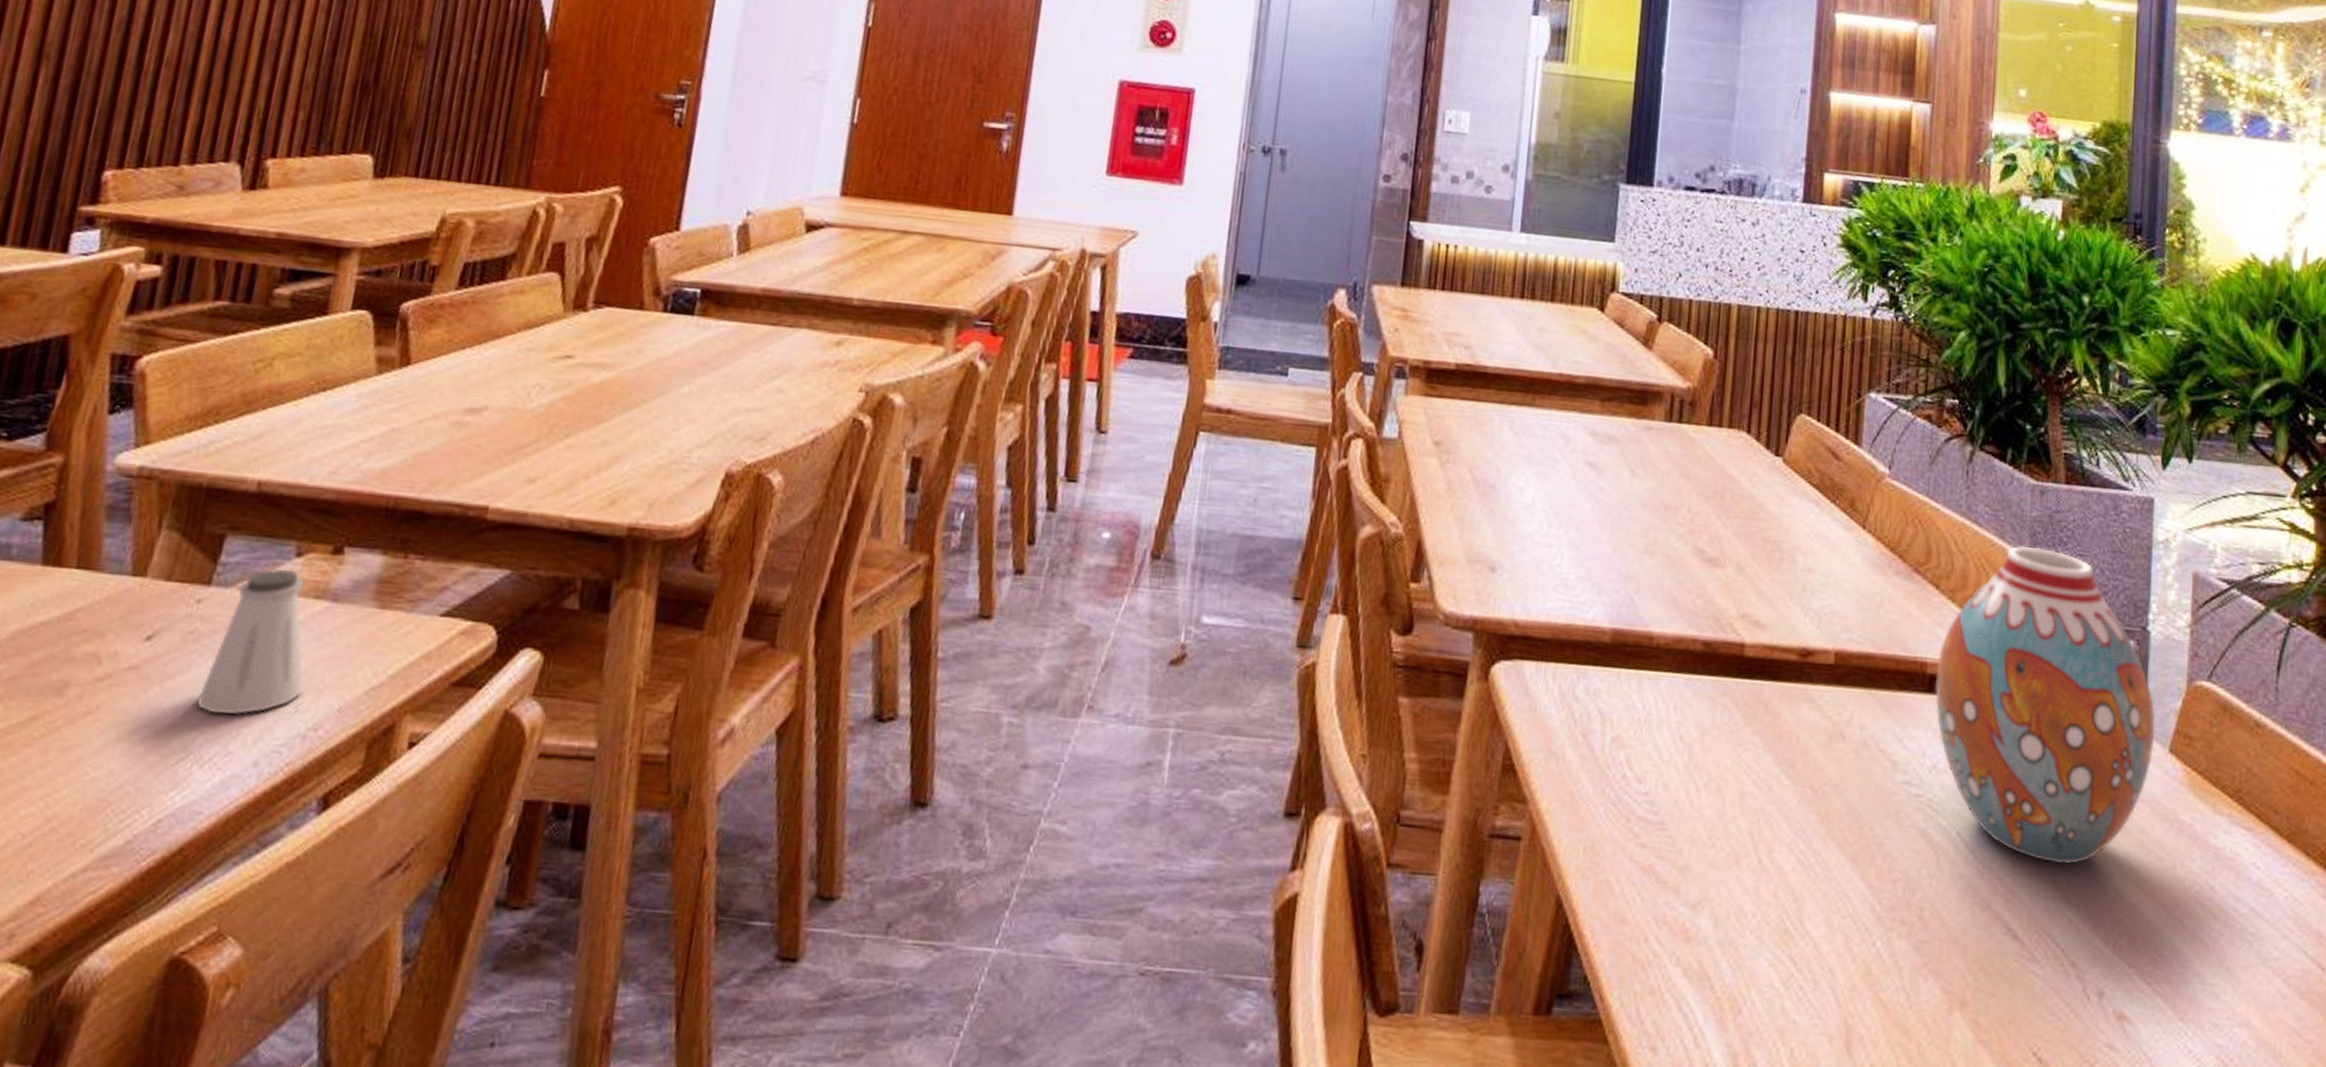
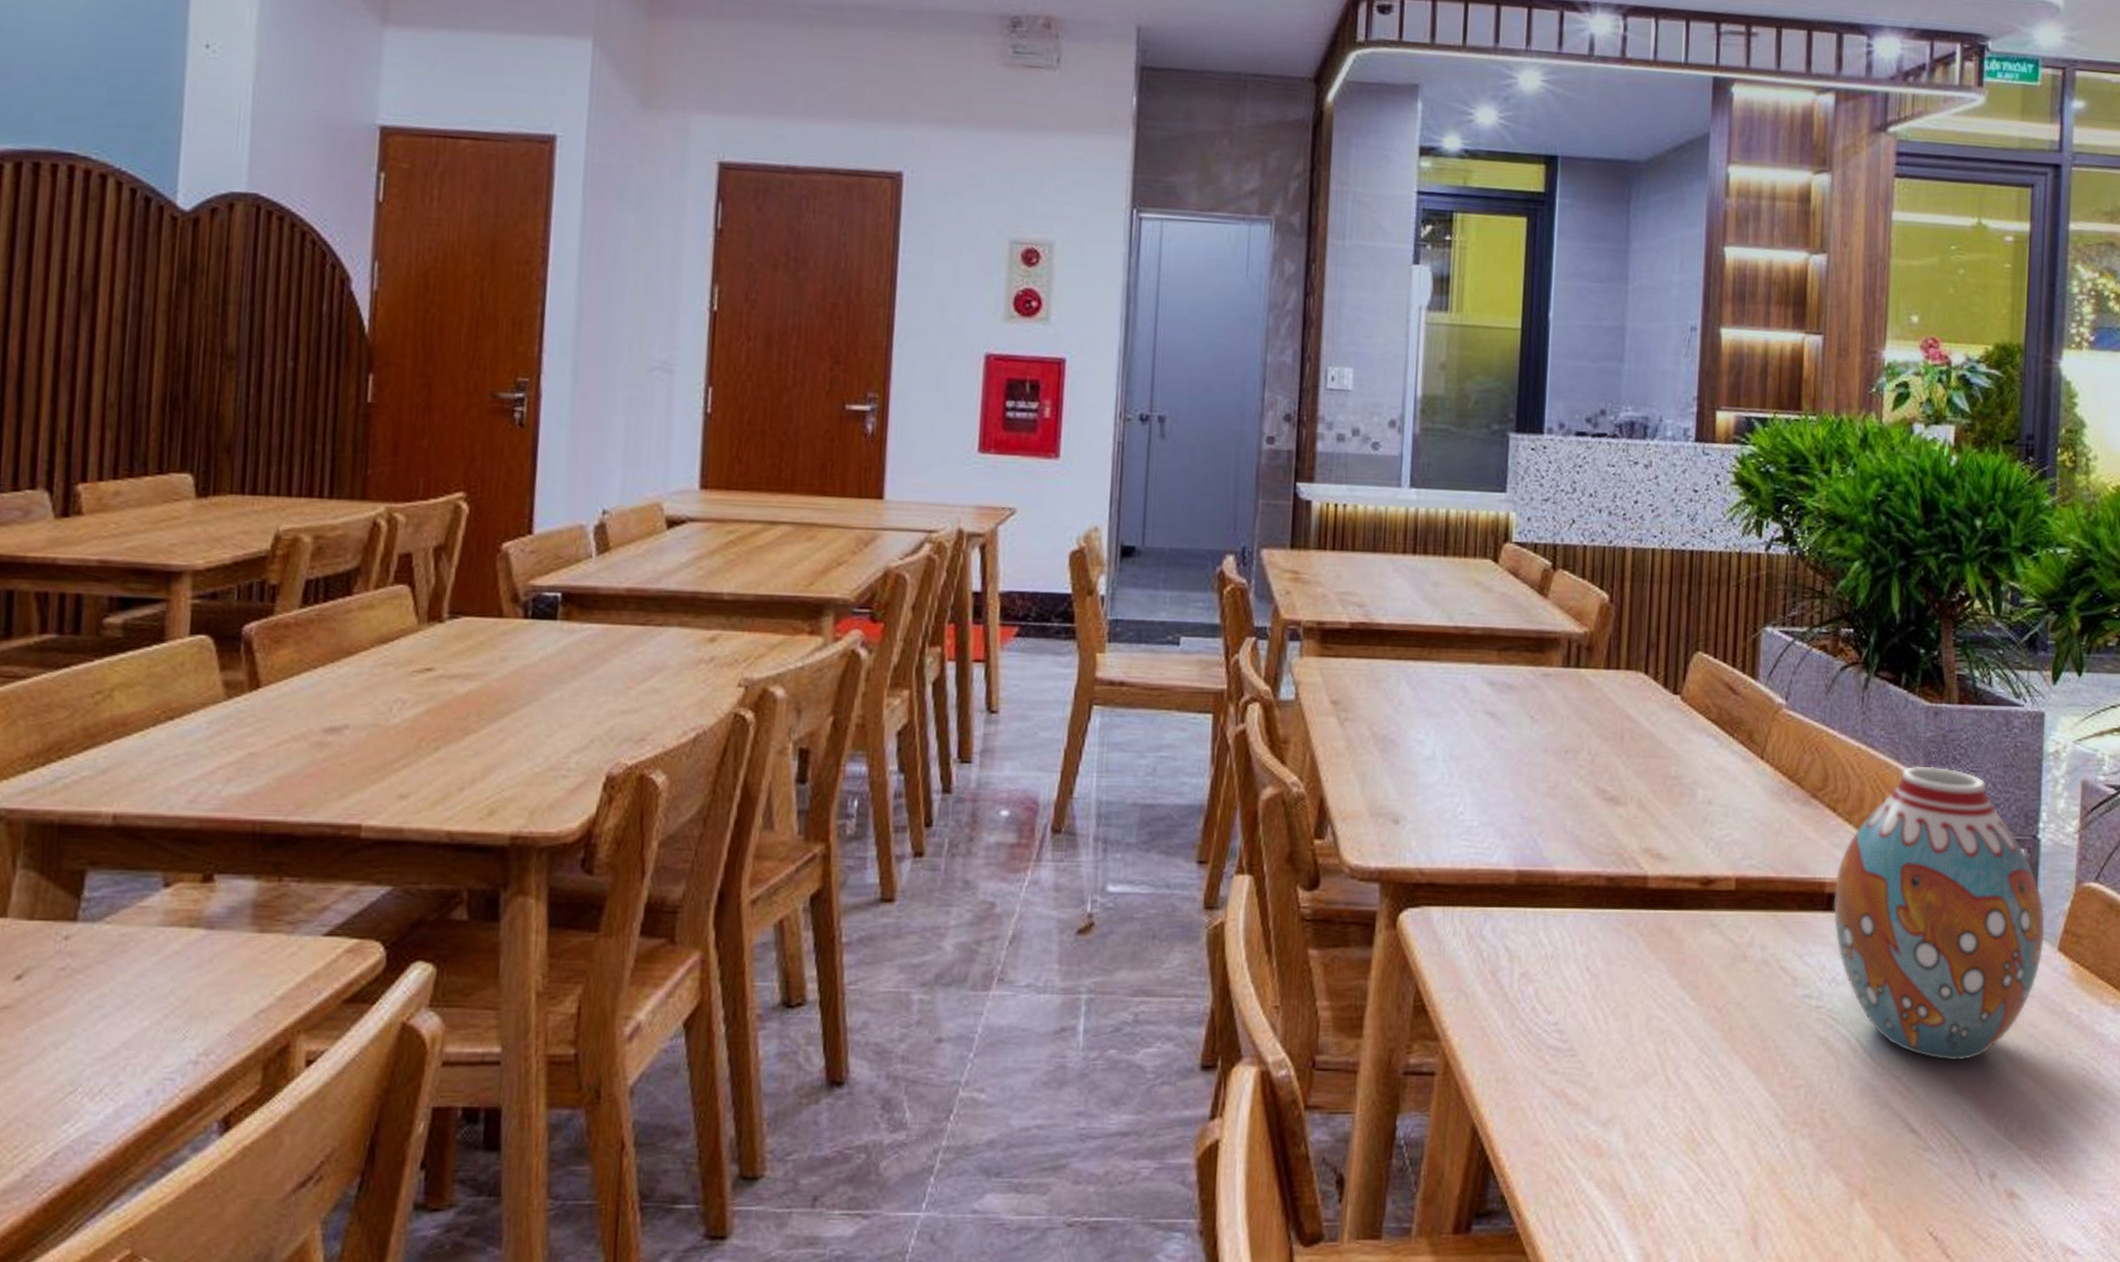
saltshaker: present [197,568,304,715] -> none [78,900,189,1047]

